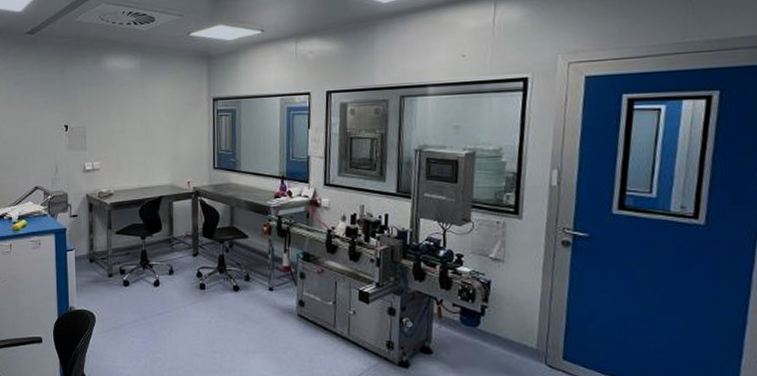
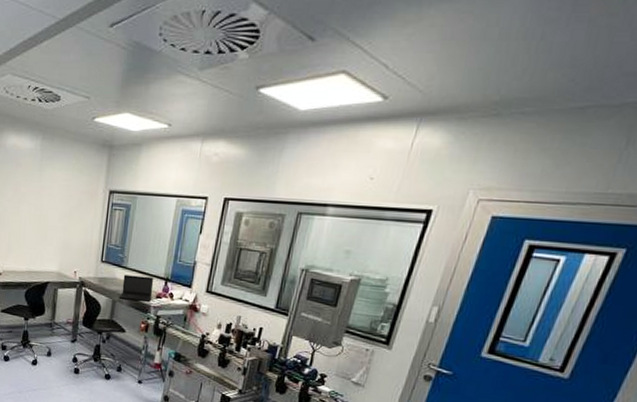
laptop: none [237,177,271,204] -> present [120,274,154,303]

